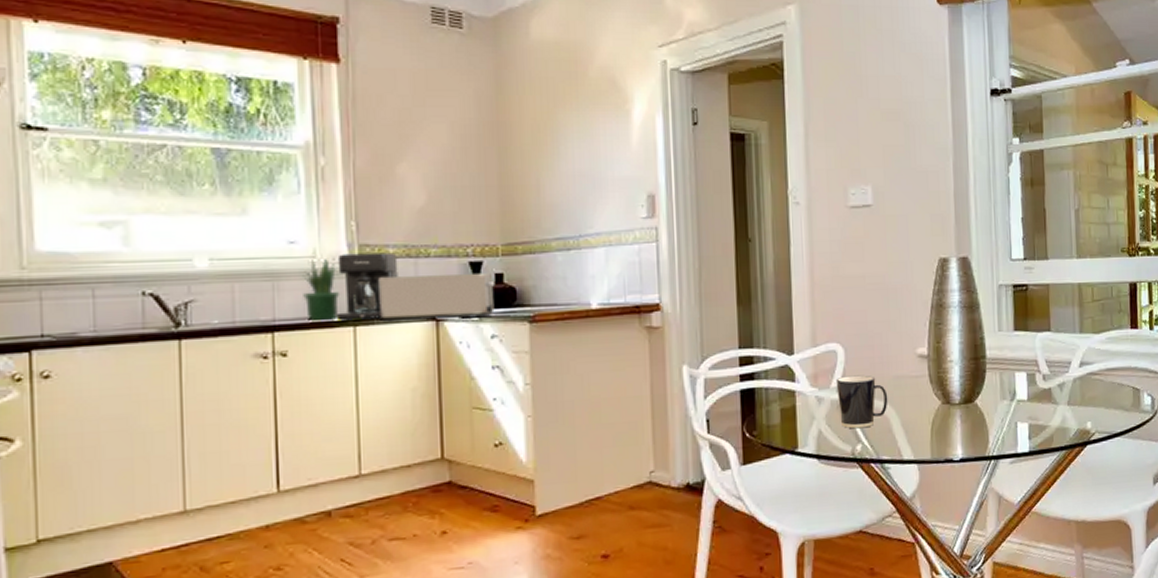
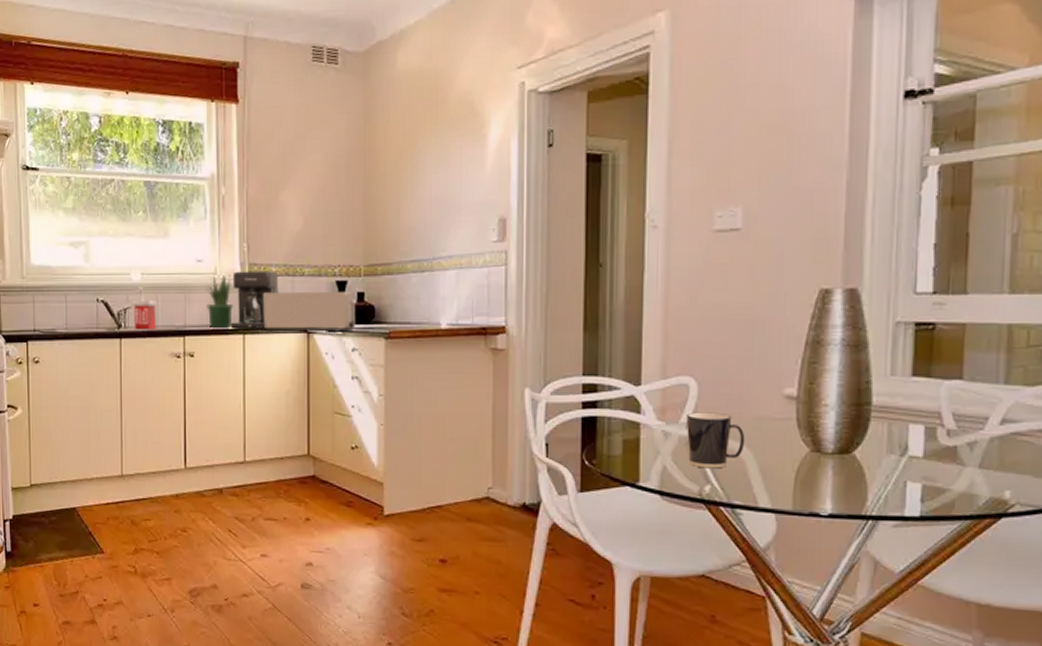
soap dispenser: none [195,275,233,329] -> present [131,286,157,330]

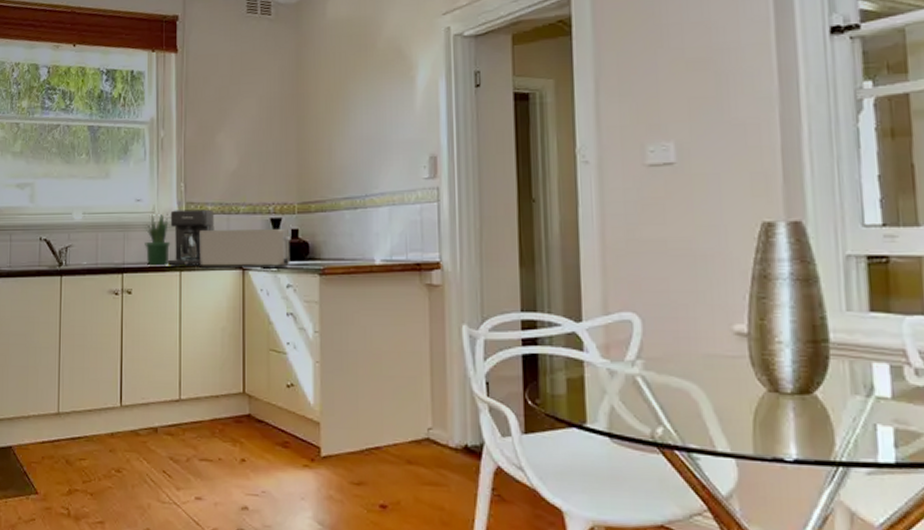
soap dispenser: present [131,286,157,330] -> none [73,225,97,268]
mug: present [685,412,745,469] -> none [631,349,697,410]

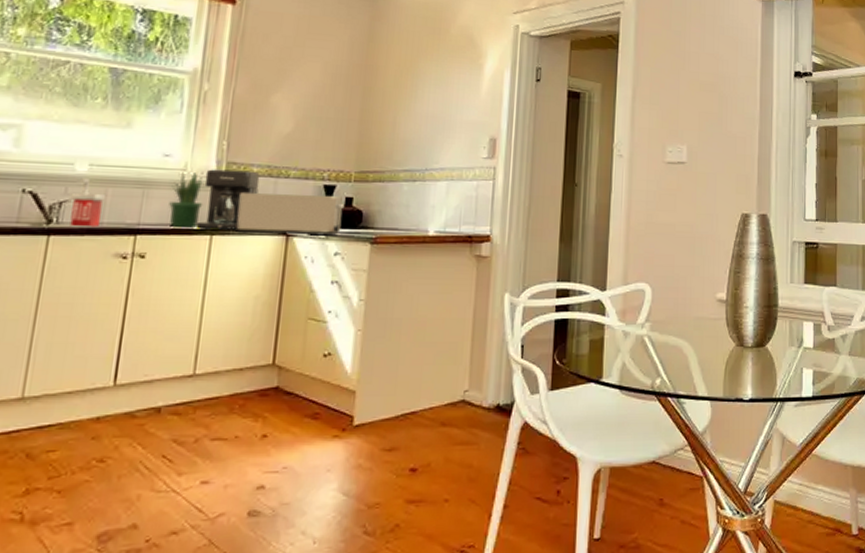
soap dispenser: none [73,225,97,268] -> present [70,178,105,228]

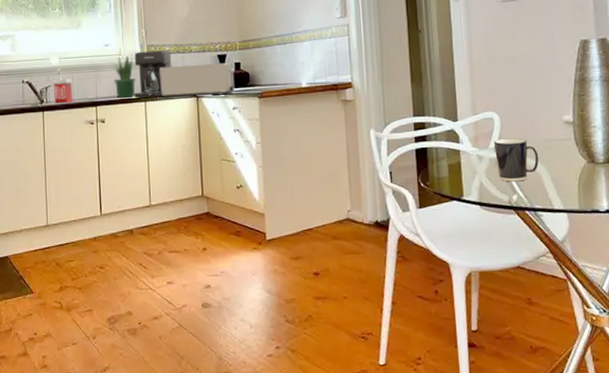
mug: none [641,314,688,364] -> present [493,138,539,182]

